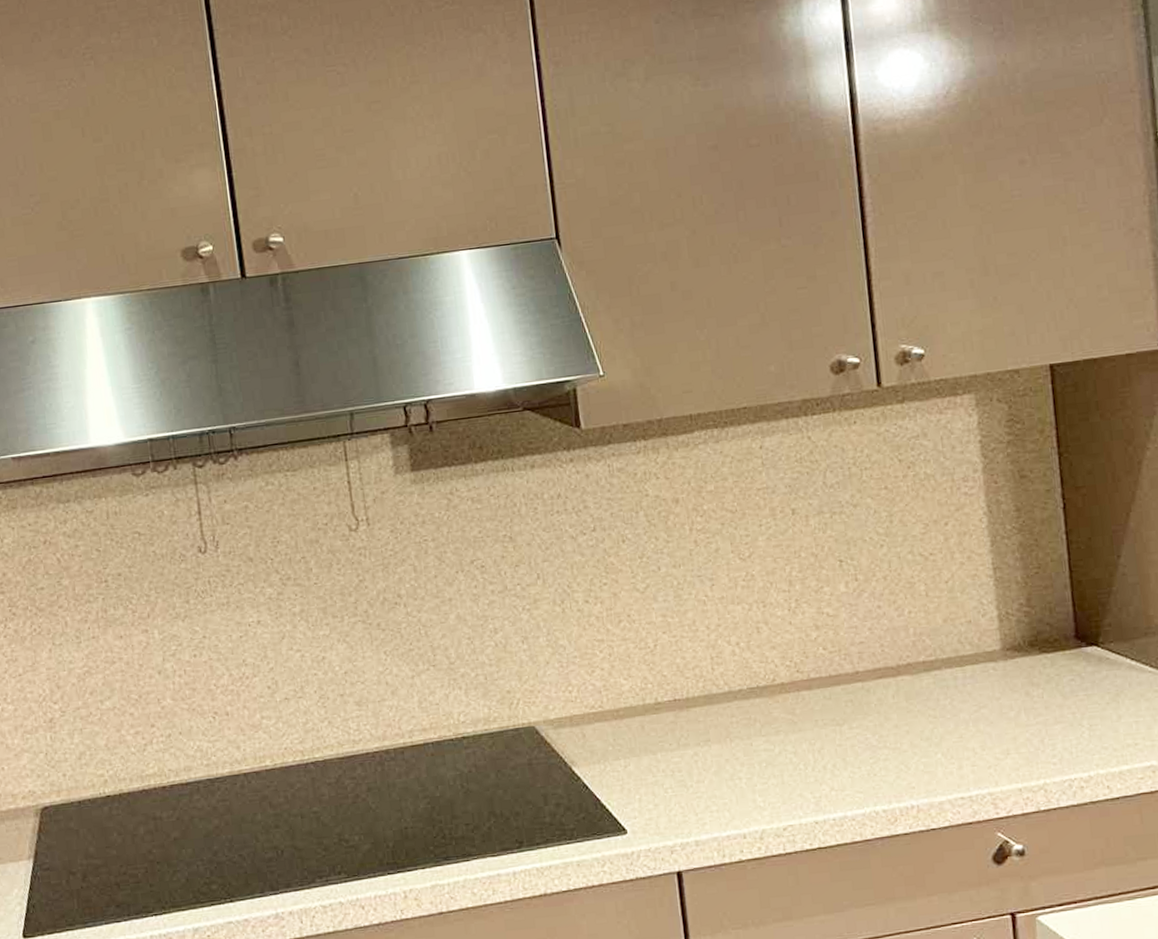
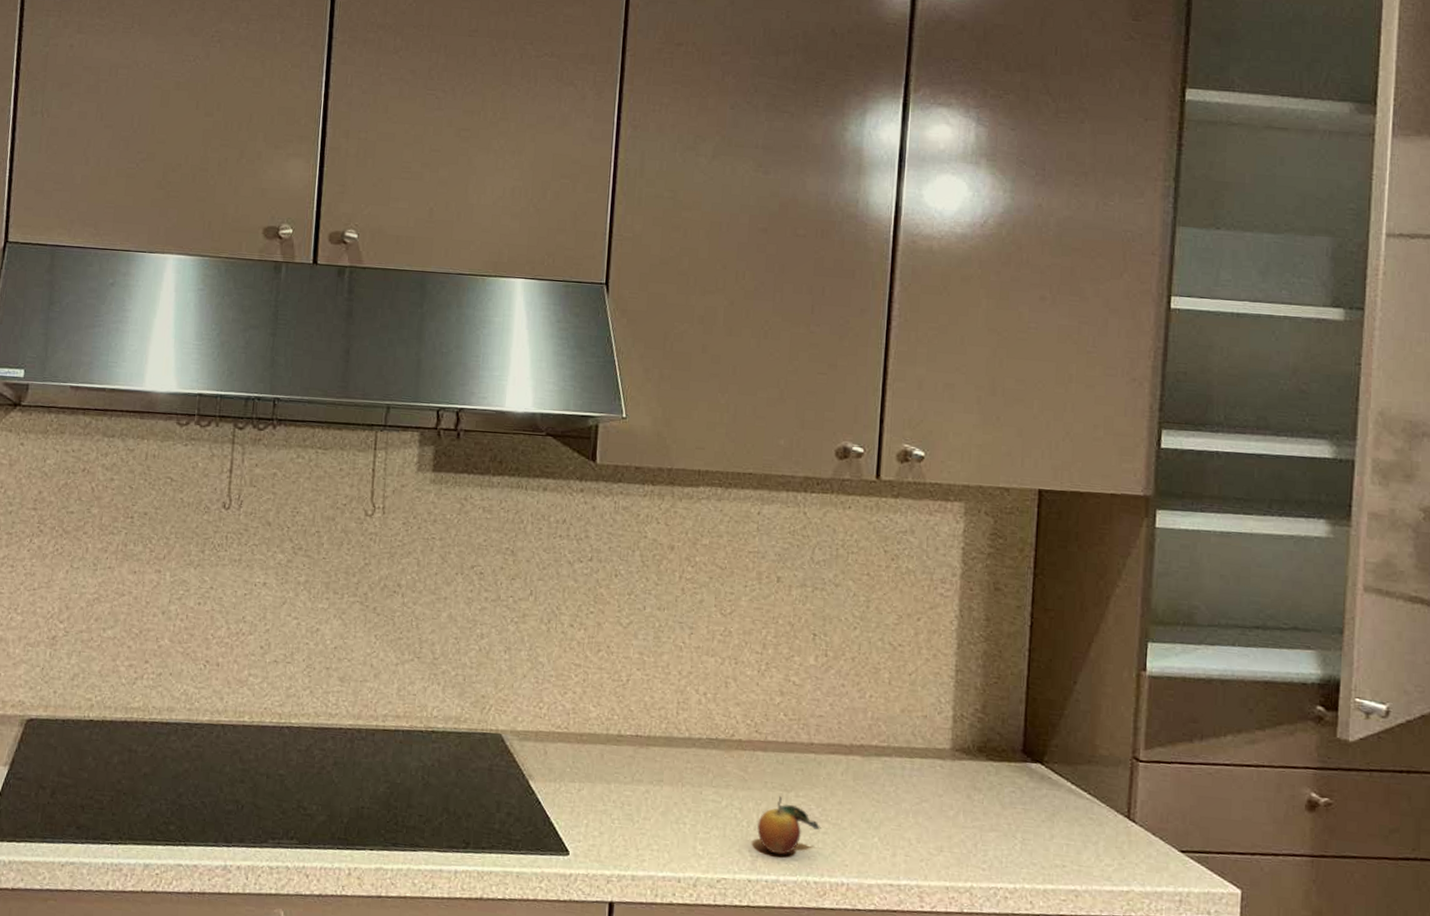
fruit: none [815,731,881,791] -> present [757,795,821,855]

